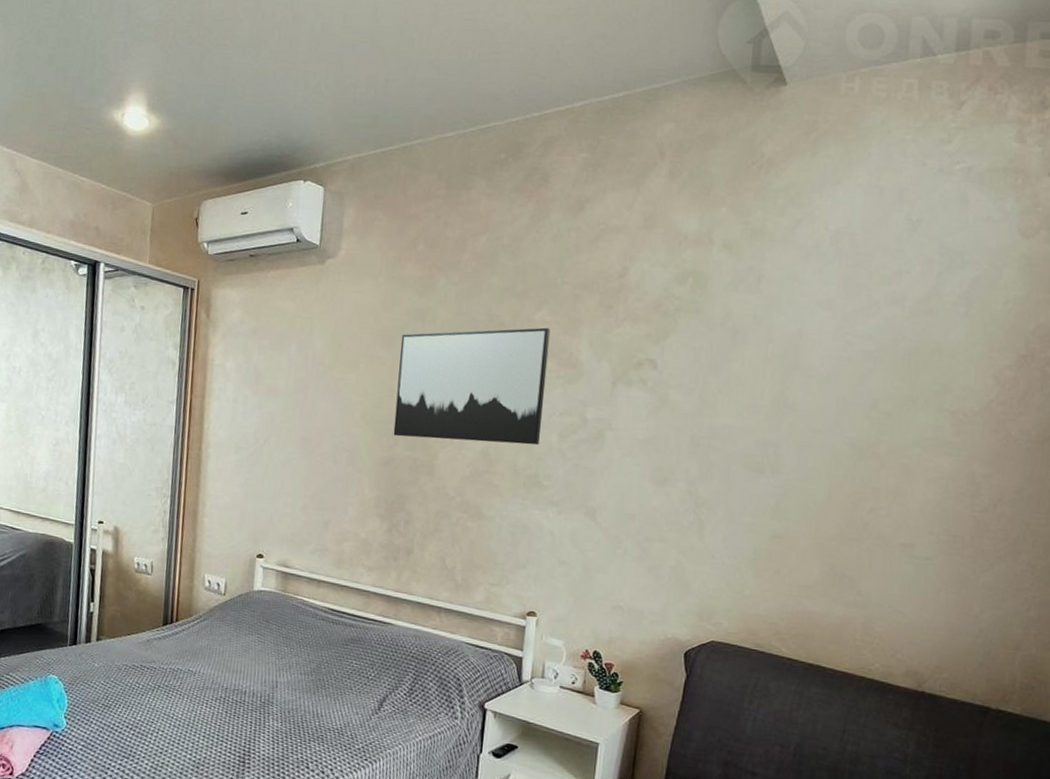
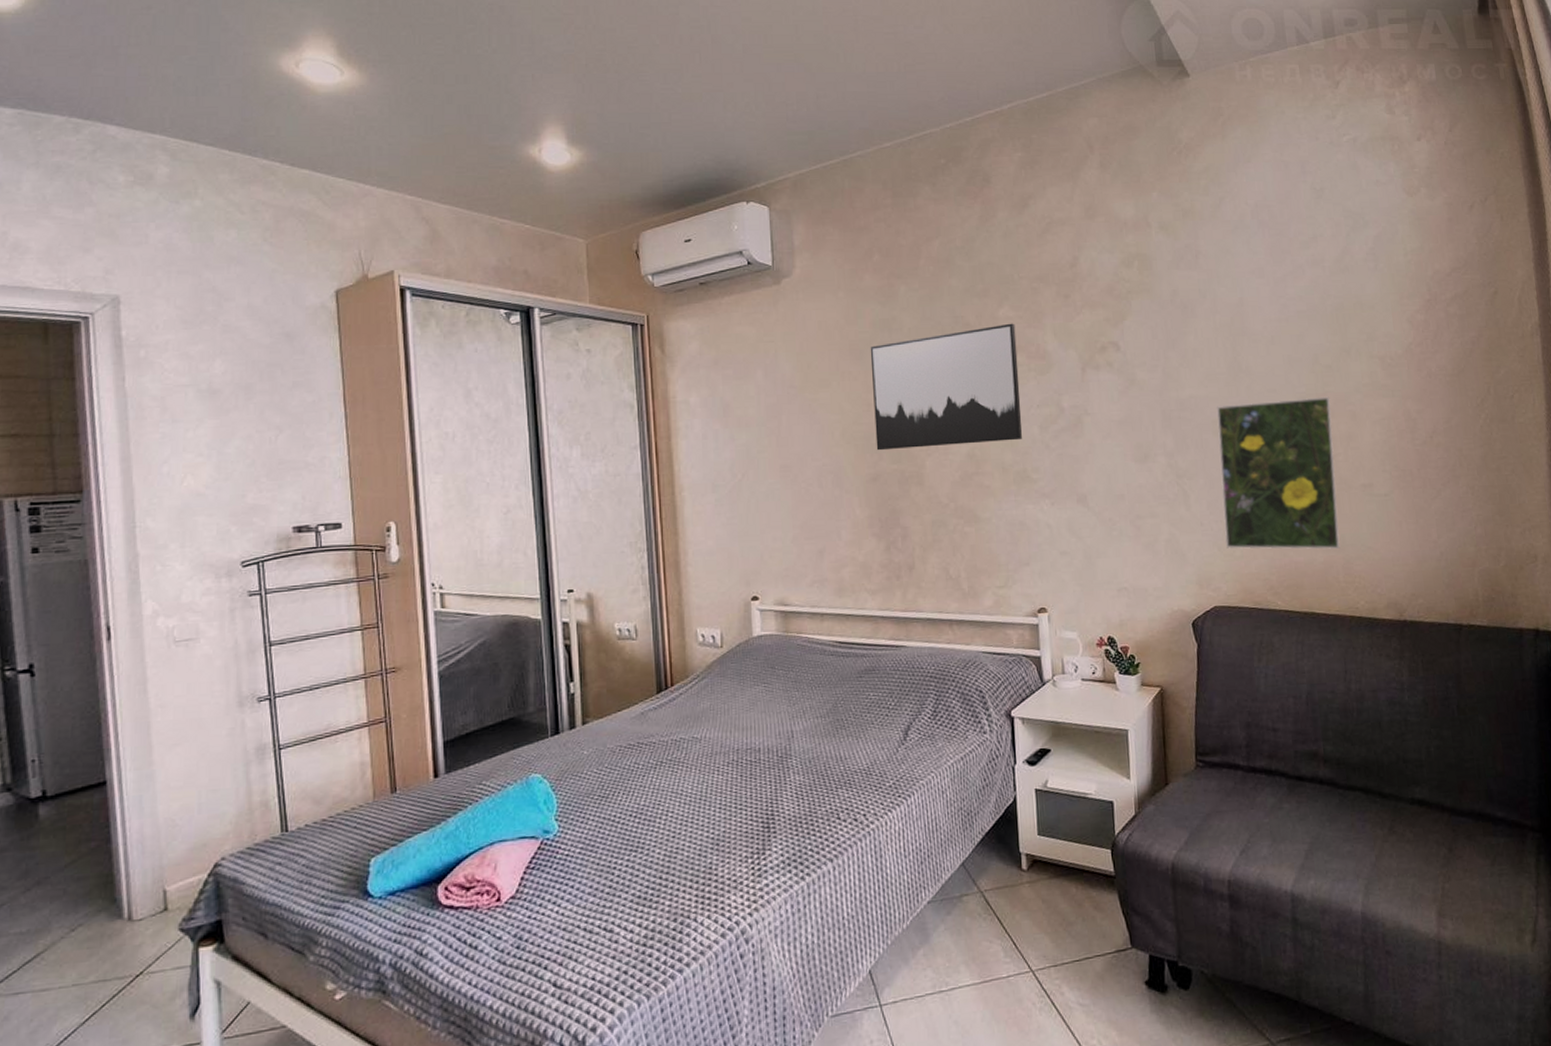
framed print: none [736,439,883,606] -> present [1216,396,1340,550]

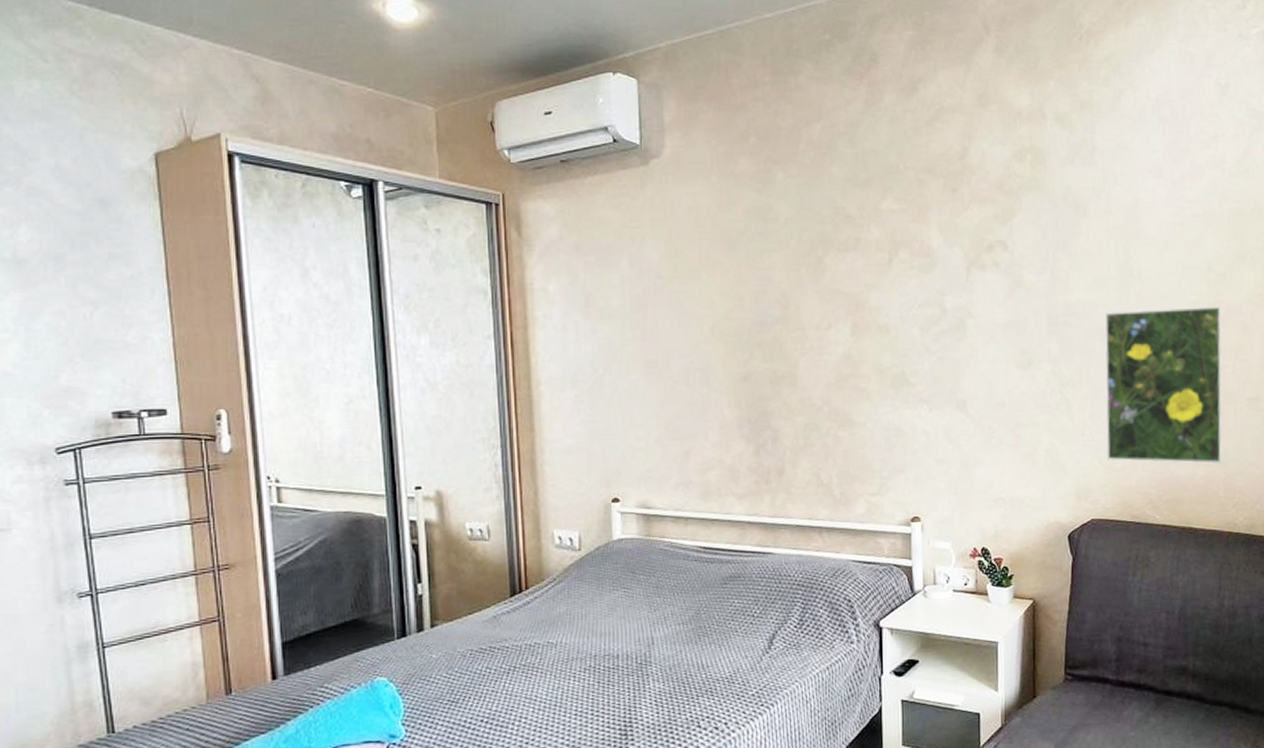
wall art: present [870,323,1023,451] -> none [743,217,902,348]

